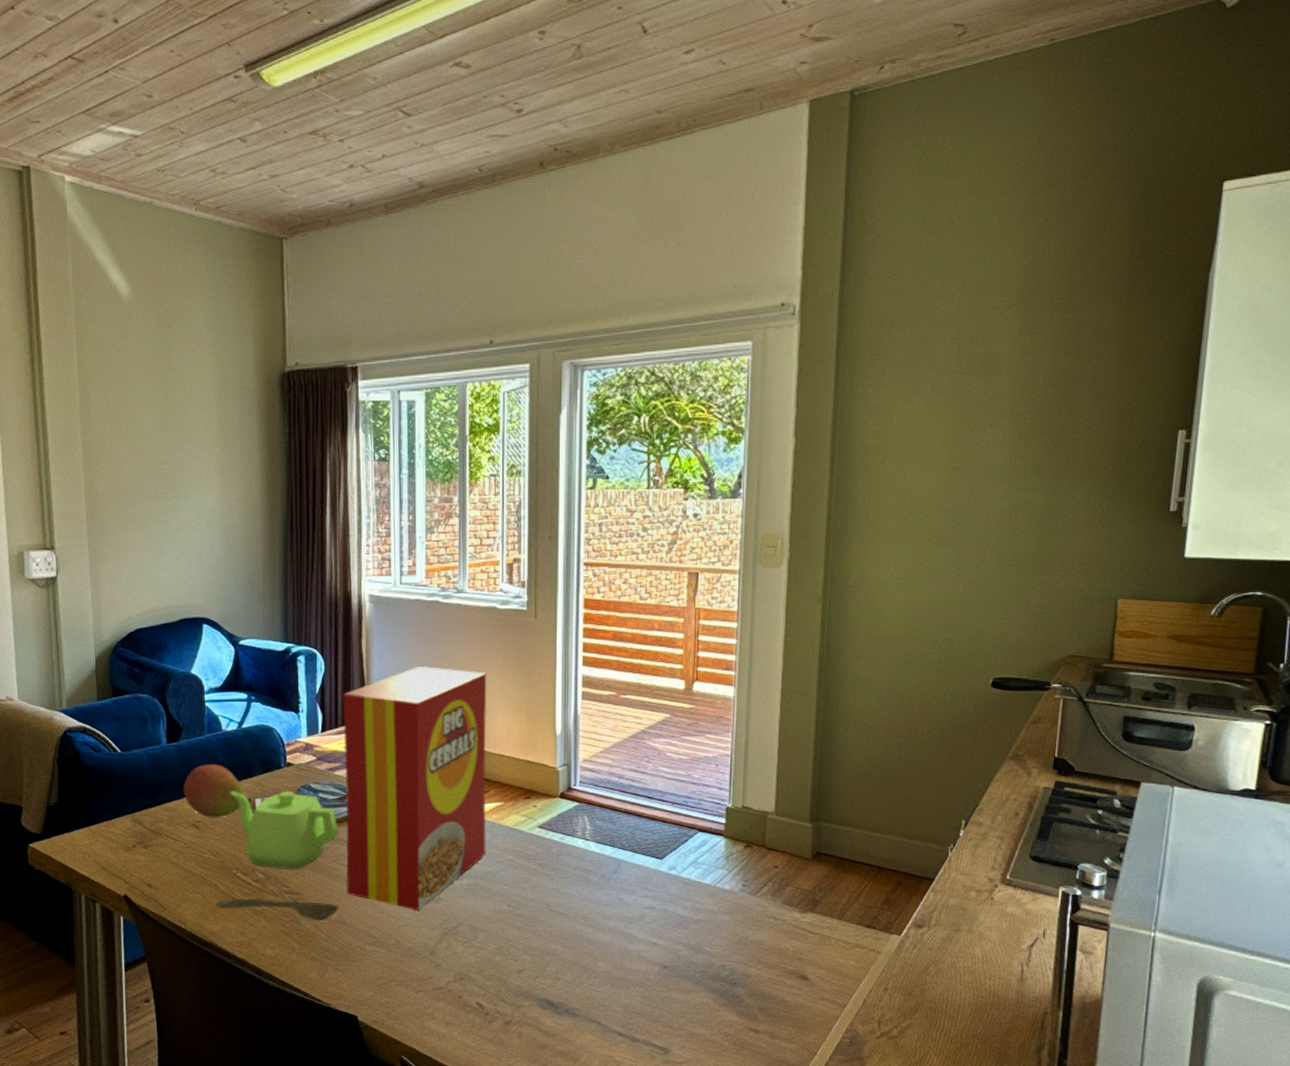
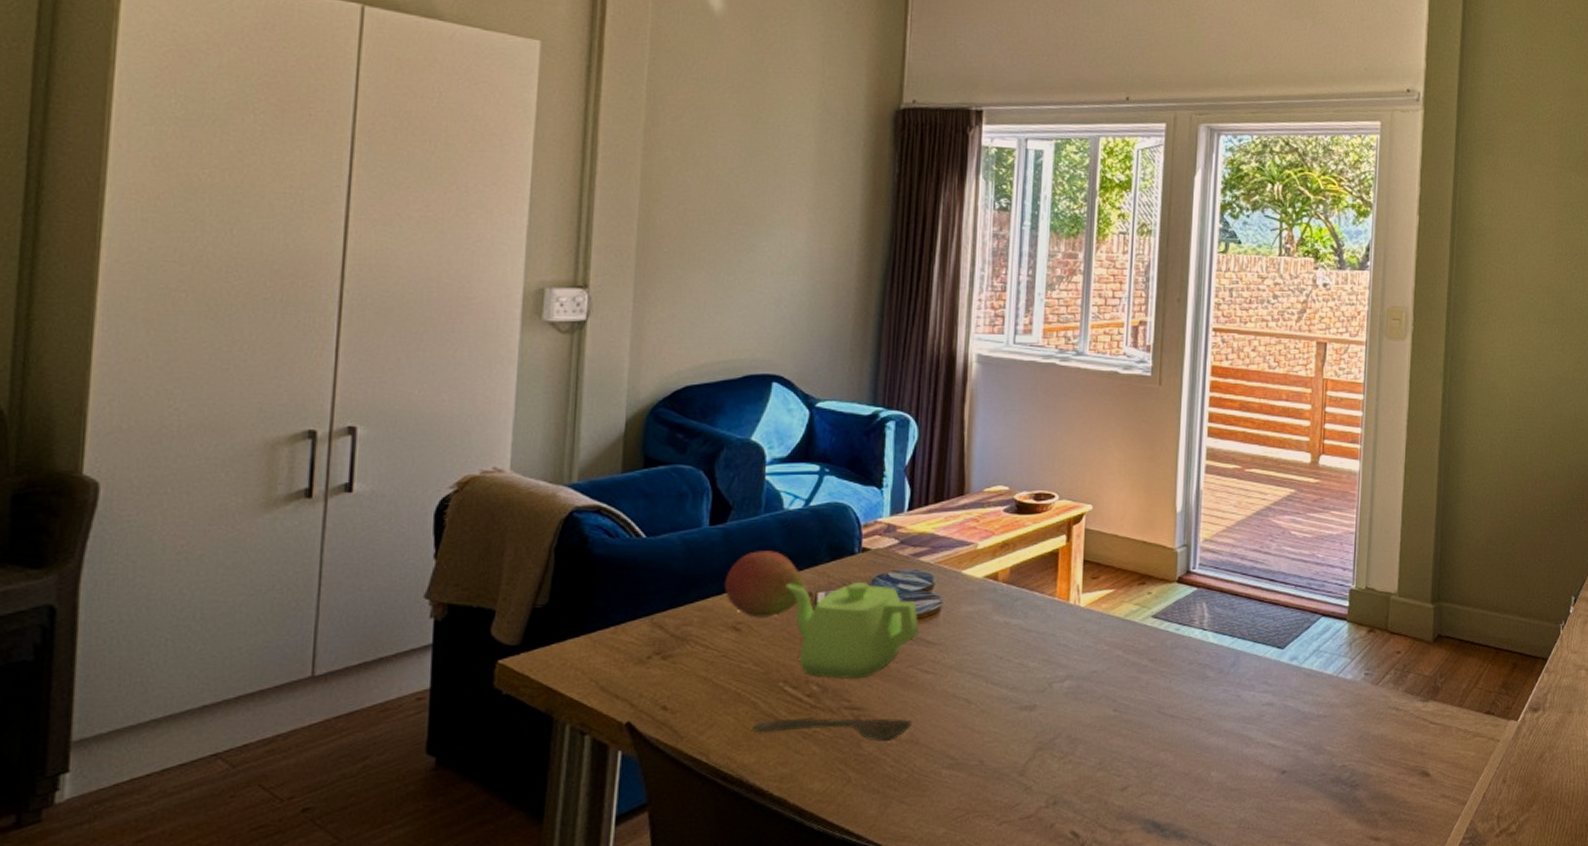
cereal box: present [342,666,487,910] -> none [923,436,1104,722]

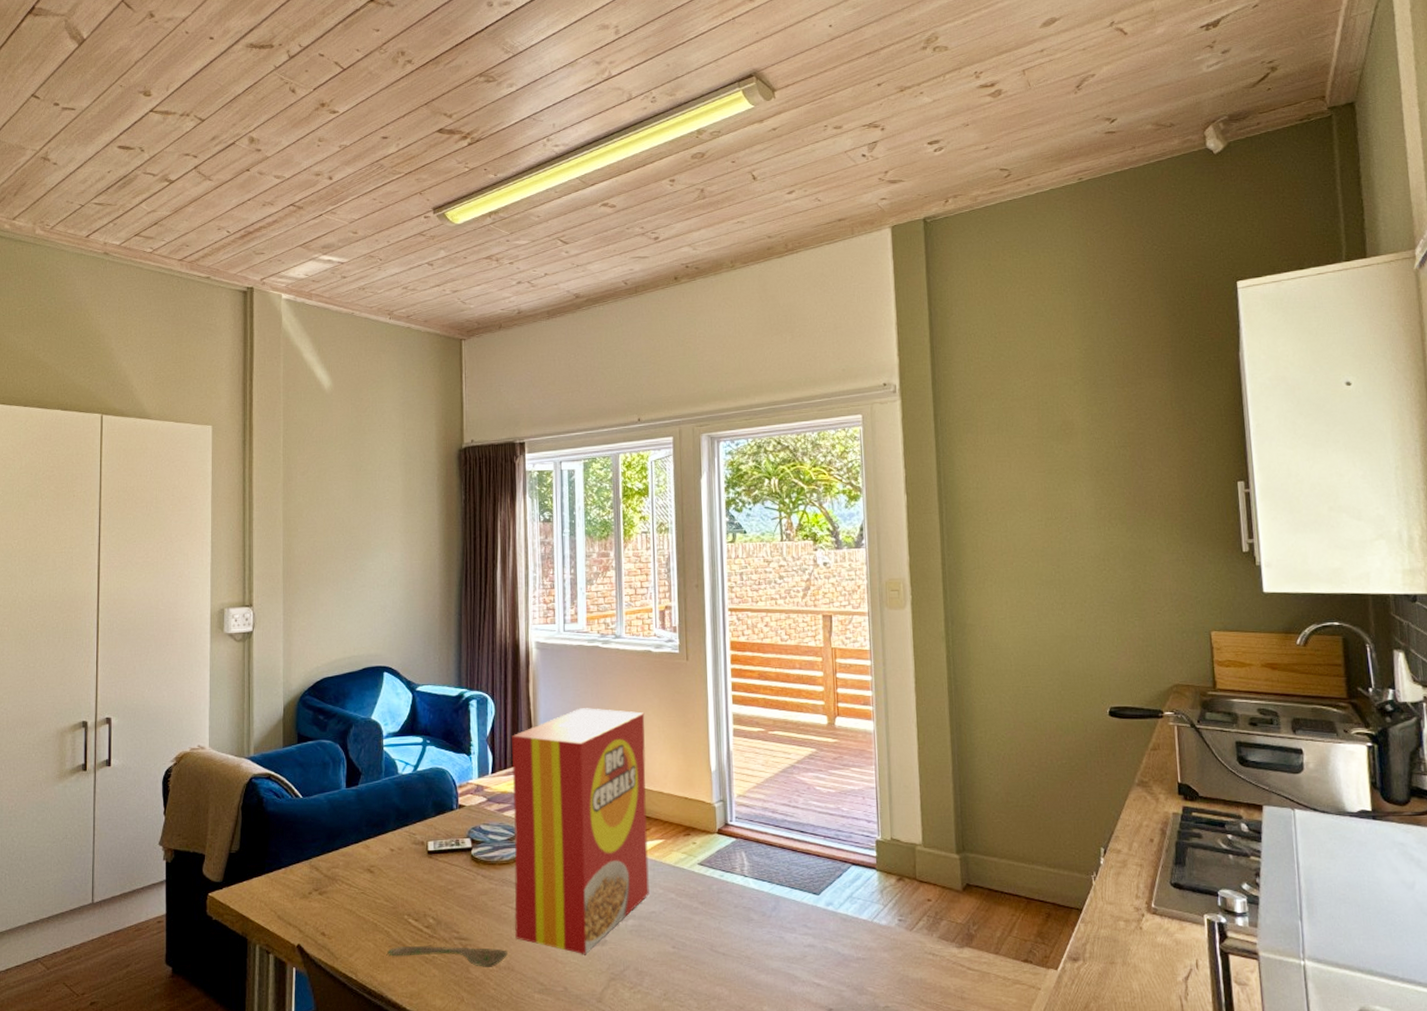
fruit: present [724,551,805,618] -> none [359,807,418,862]
teapot: present [785,581,919,679] -> none [404,832,508,914]
cereal box: none [923,436,1104,722] -> present [511,708,649,954]

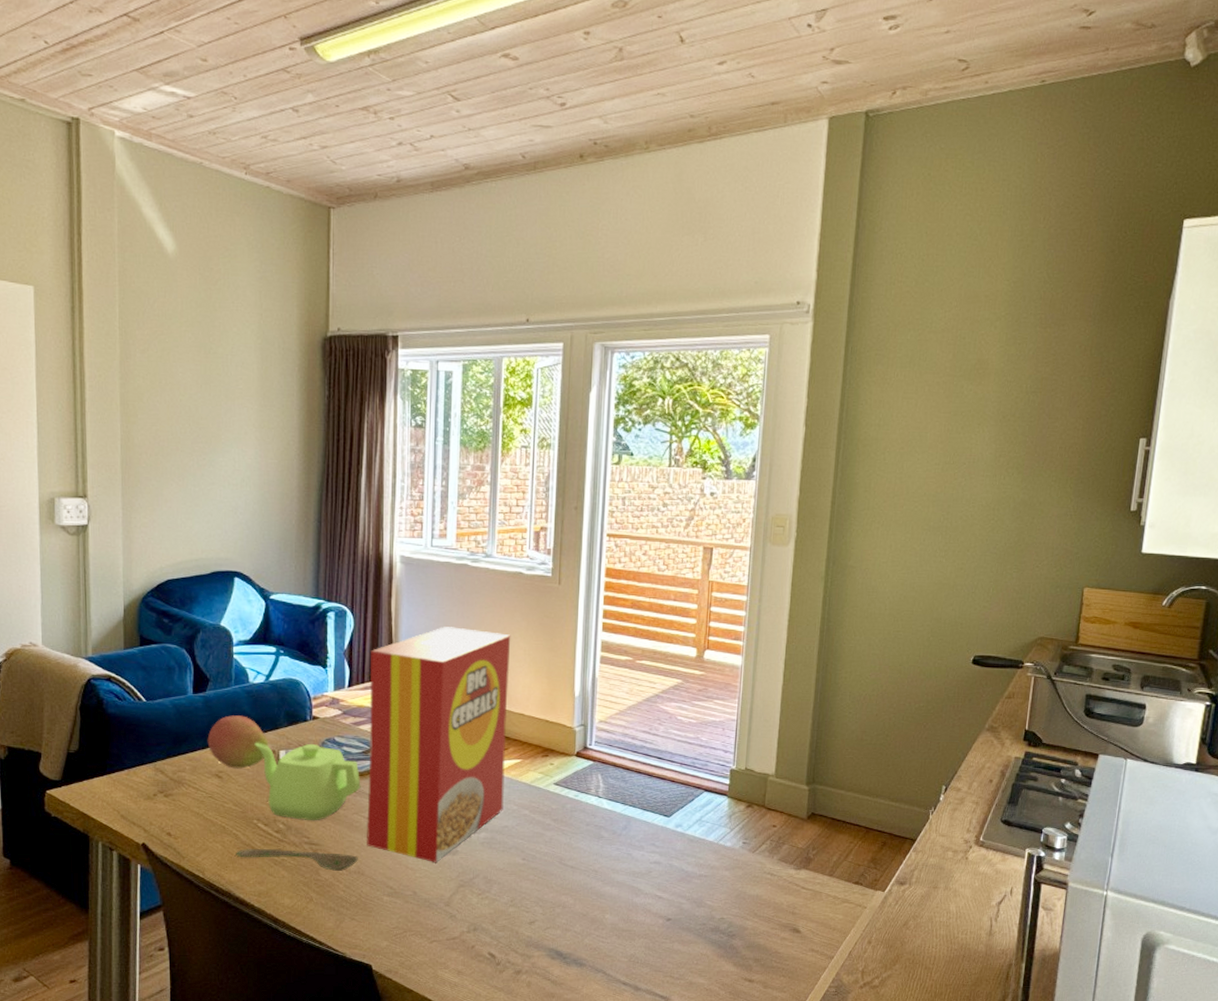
fruit: none [359,807,418,862] -> present [207,715,269,769]
teapot: none [404,832,508,914] -> present [254,742,361,820]

